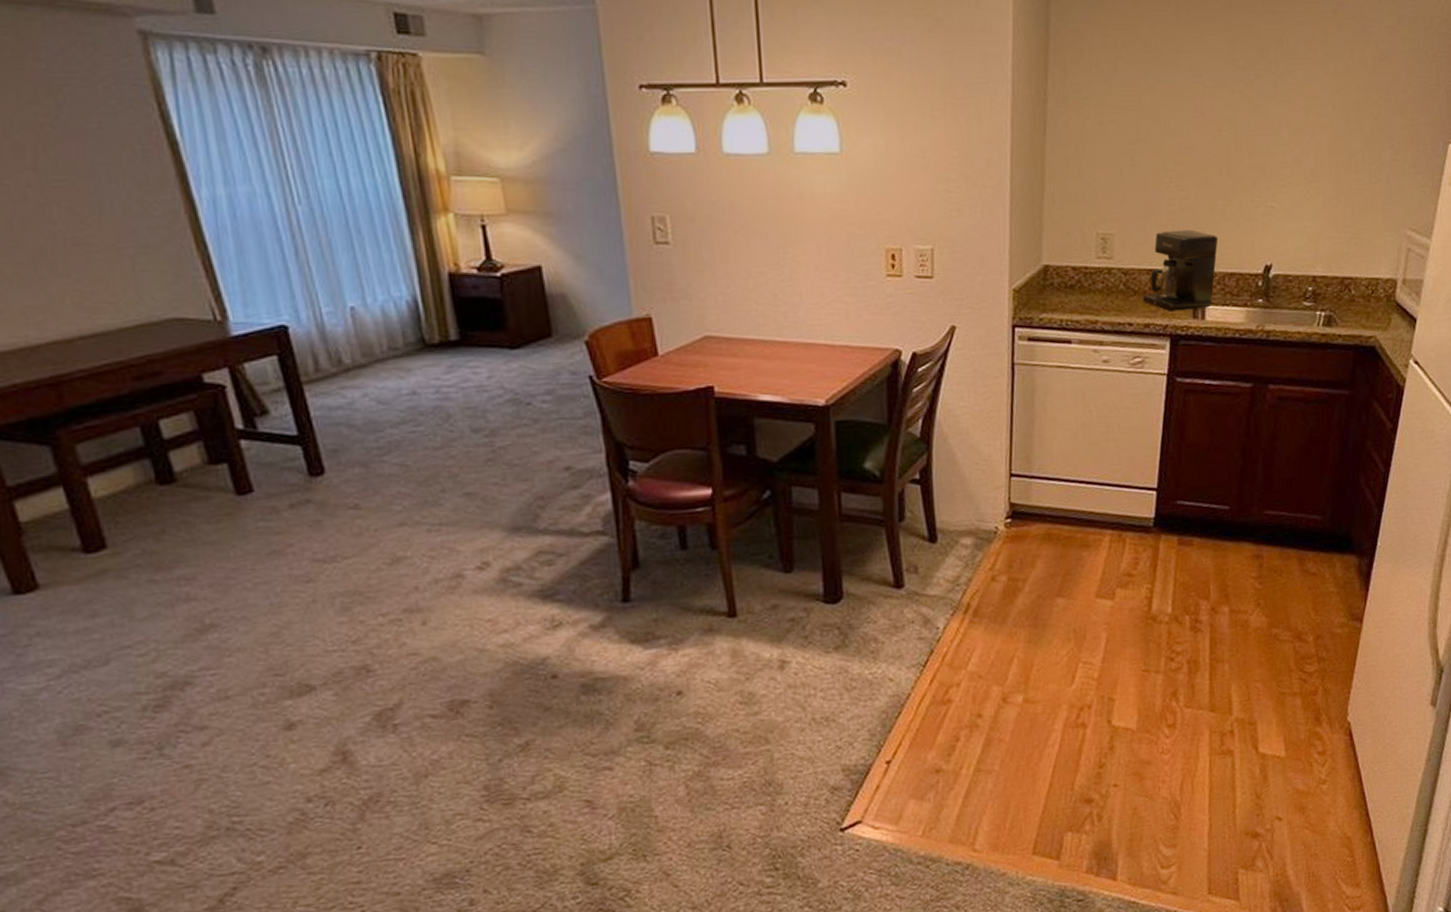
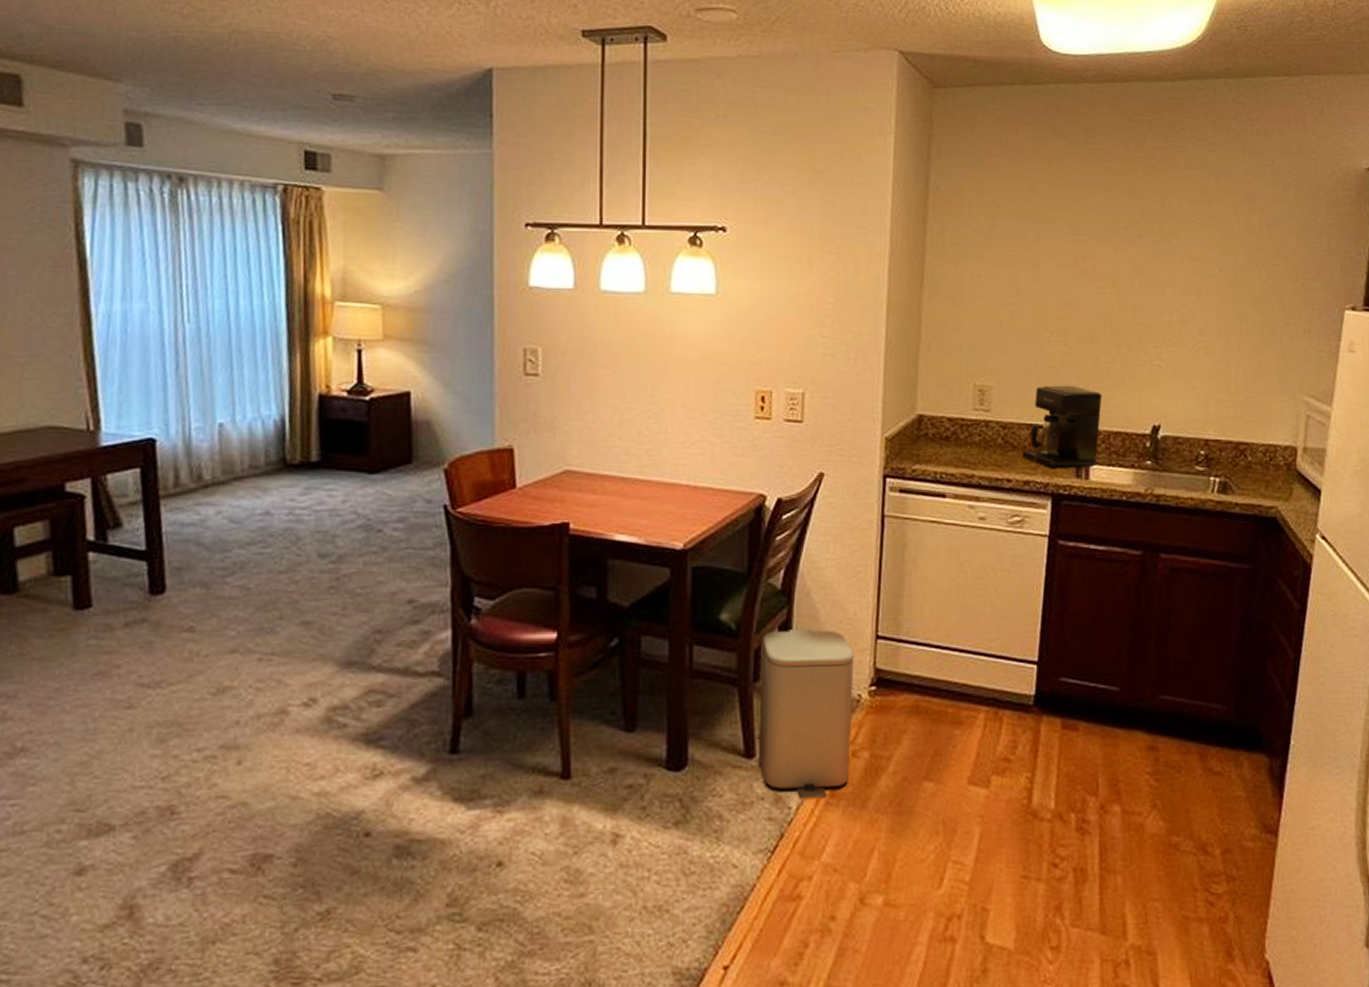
pedal bin: none [904,471,991,620] -> present [759,629,854,800]

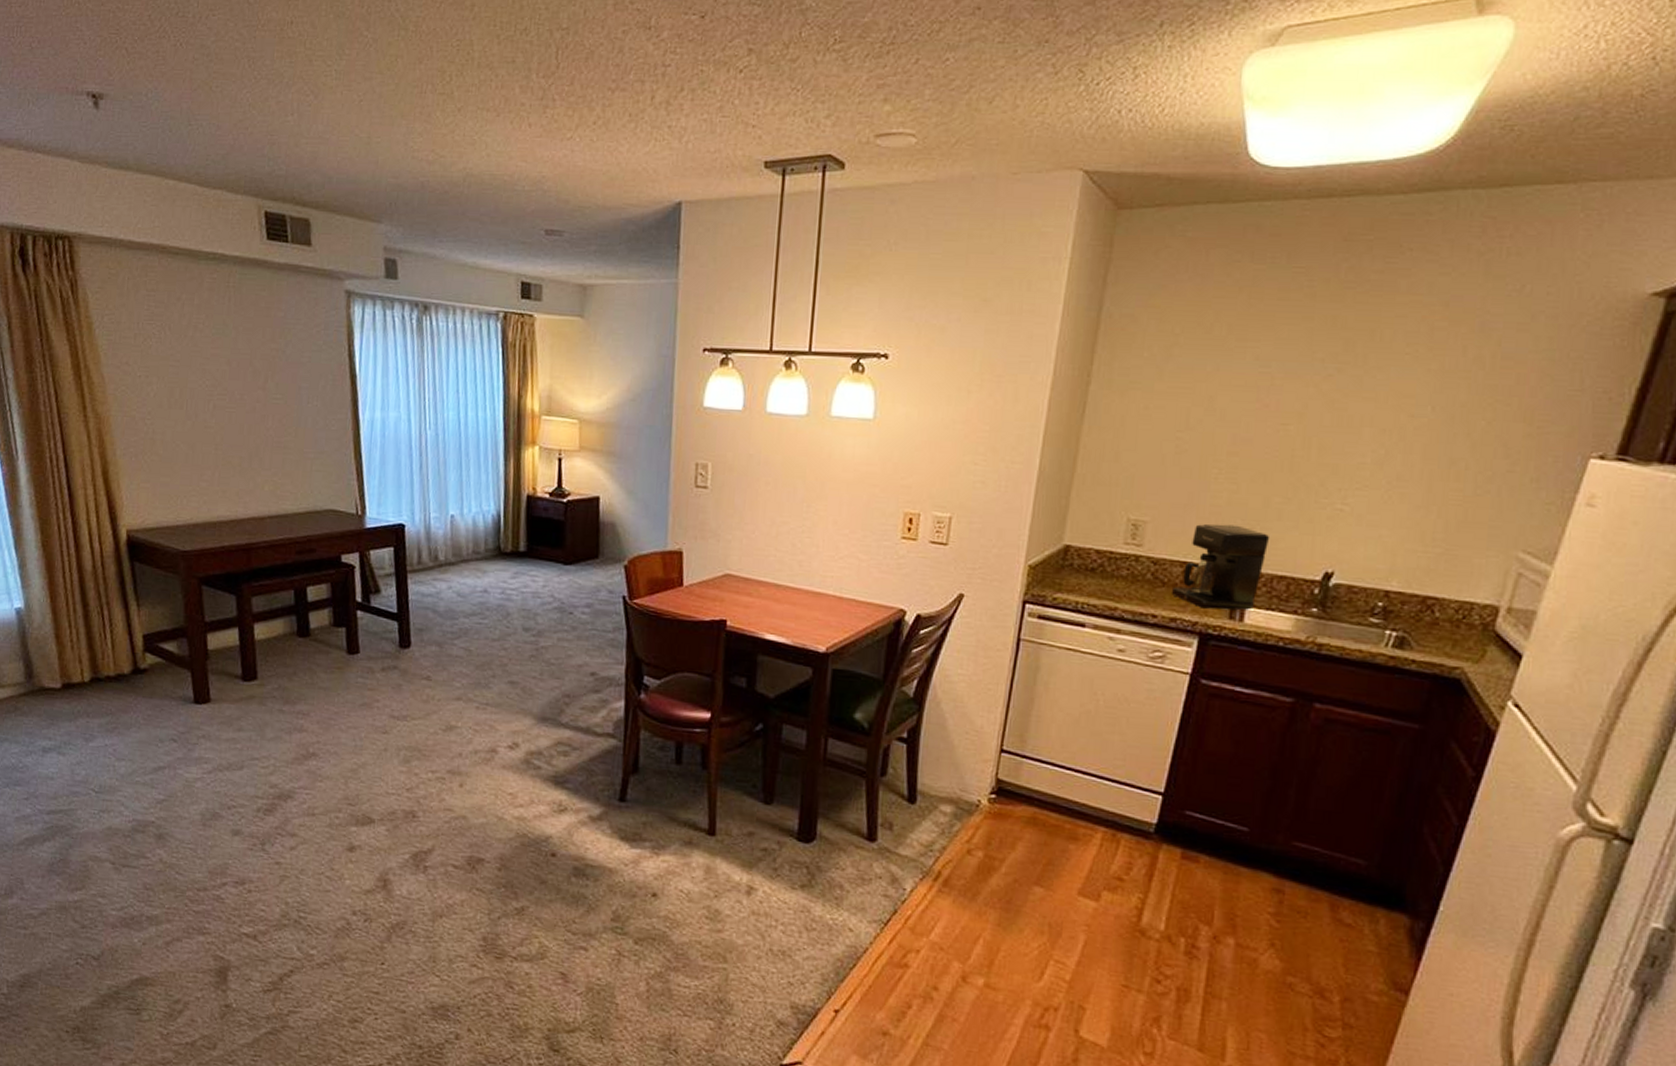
pedal bin: present [759,629,854,800] -> none [880,734,977,886]

